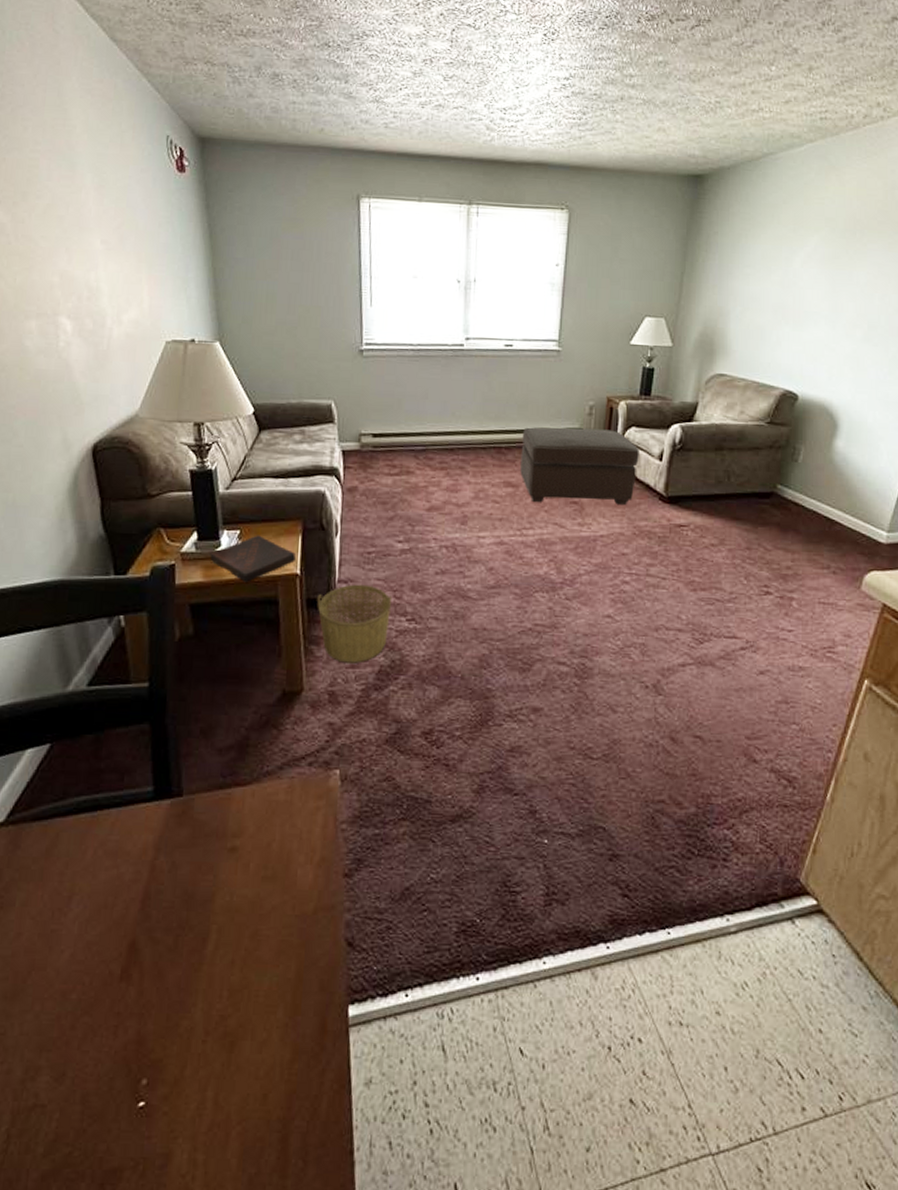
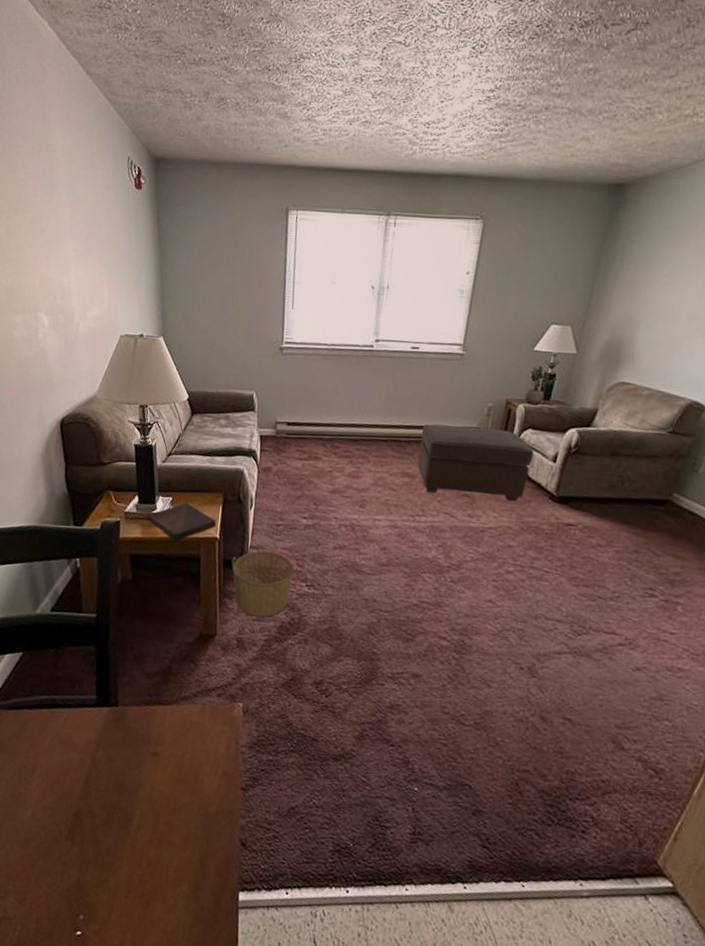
potted plant: none [626,360,656,402] -> present [525,365,558,406]

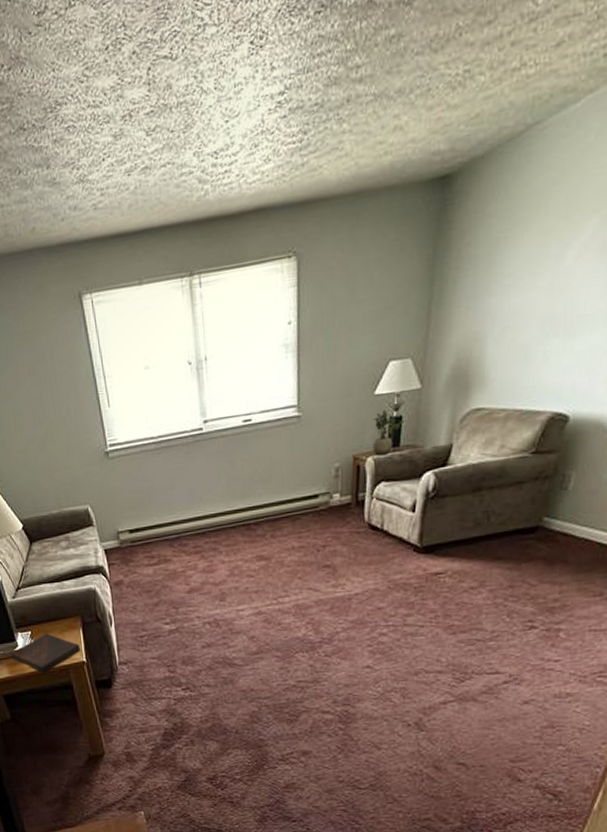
basket: present [231,550,296,618] -> none [104,663,168,729]
ottoman: present [417,424,534,502] -> none [269,488,391,571]

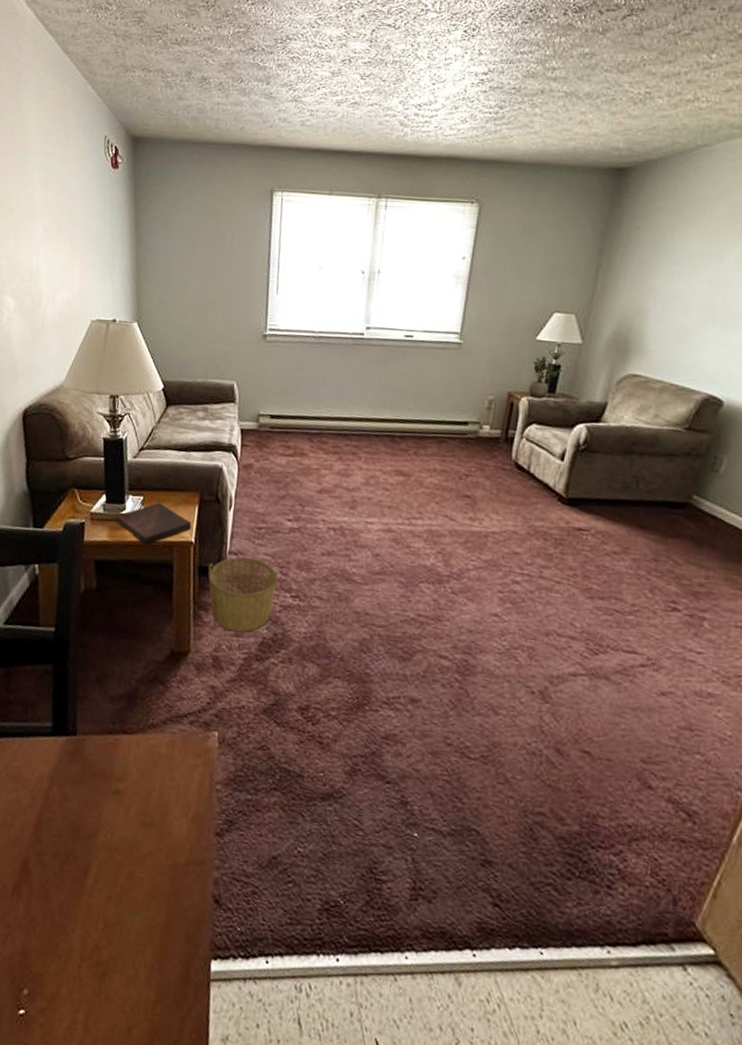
basket: none [104,663,168,729] -> present [207,556,279,633]

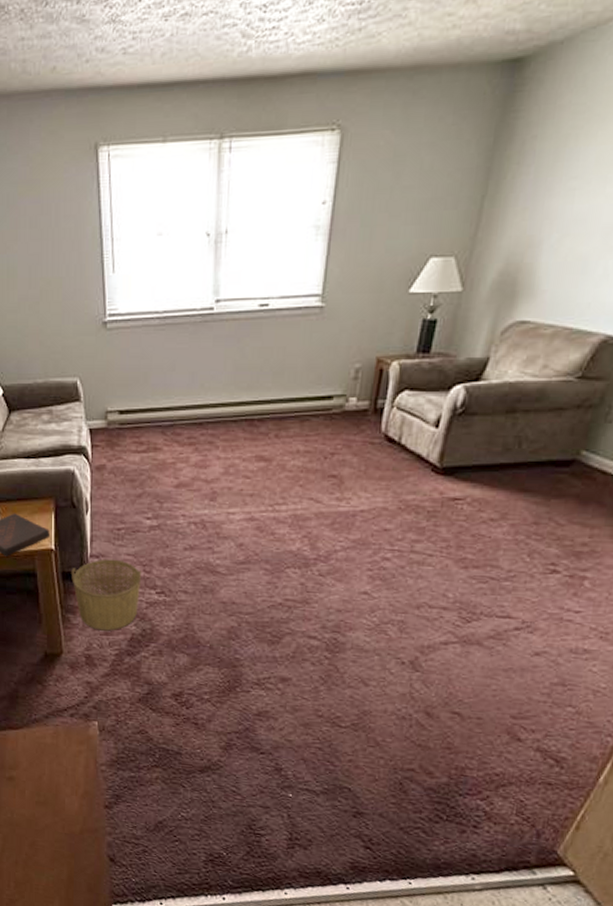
potted plant: present [528,356,563,399] -> none [399,311,439,361]

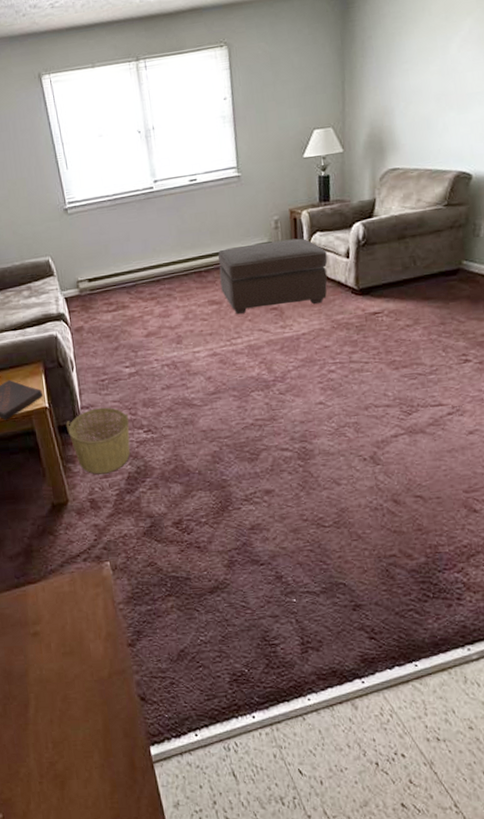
ottoman: none [274,394,412,478] -> present [217,238,328,314]

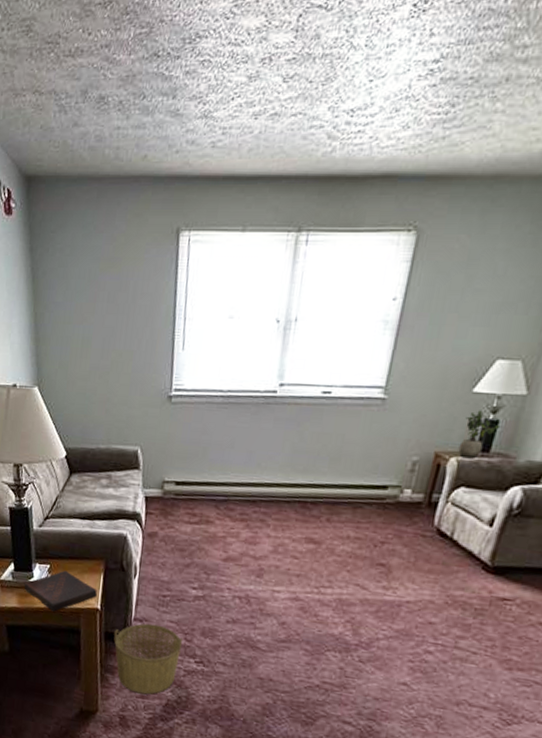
ottoman: present [217,238,328,314] -> none [324,482,466,572]
potted plant: none [304,170,332,210] -> present [458,410,501,459]

